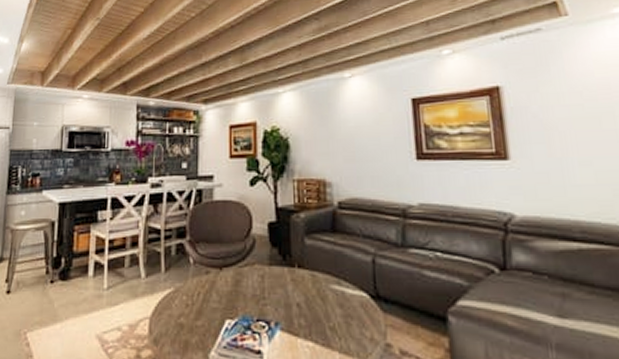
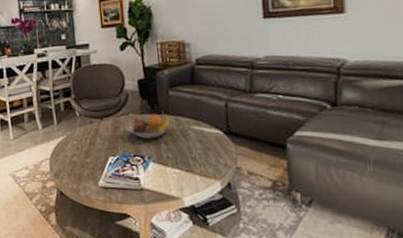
fruit bowl: none [251,266,308,298] -> present [127,113,173,139]

